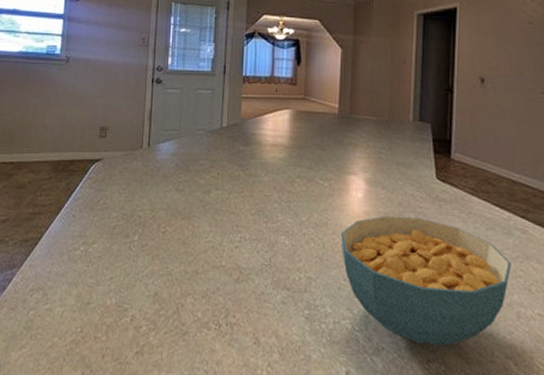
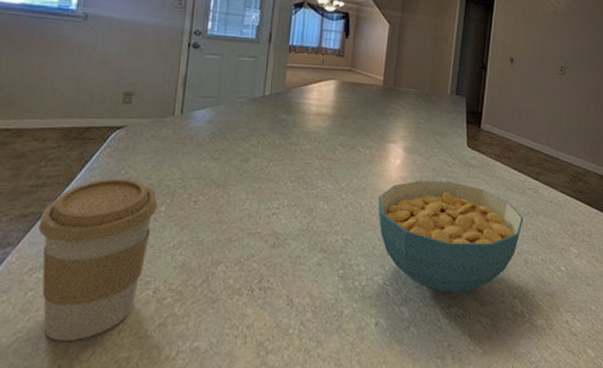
coffee cup: none [36,207,132,360] -> present [38,177,158,341]

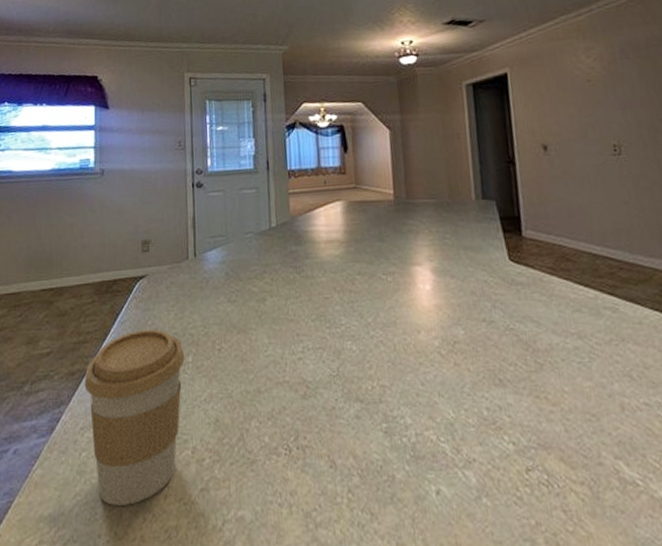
cereal bowl: present [377,180,524,292] -> none [411,306,607,451]

